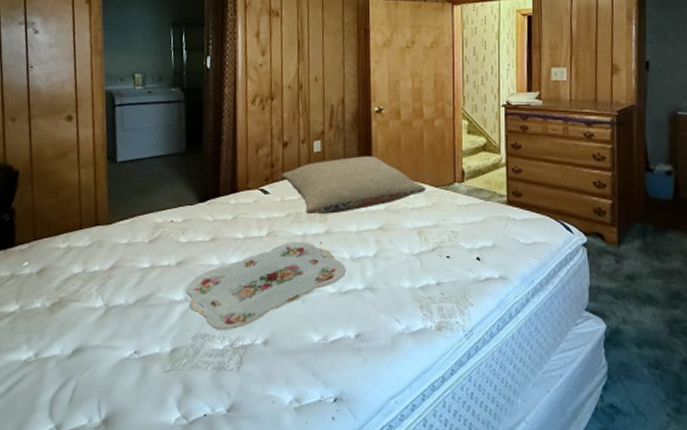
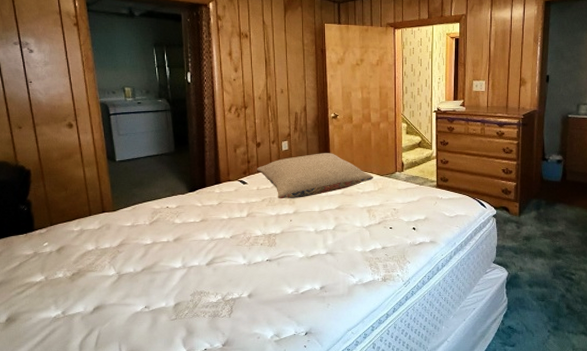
serving tray: present [185,241,347,330] -> none [183,220,312,288]

